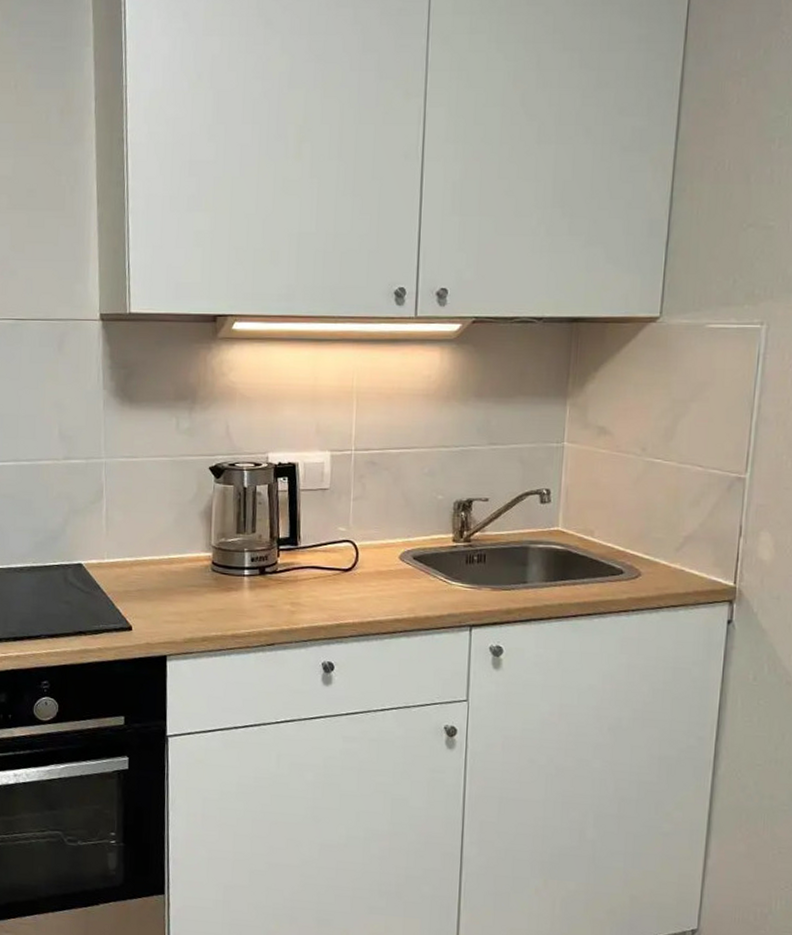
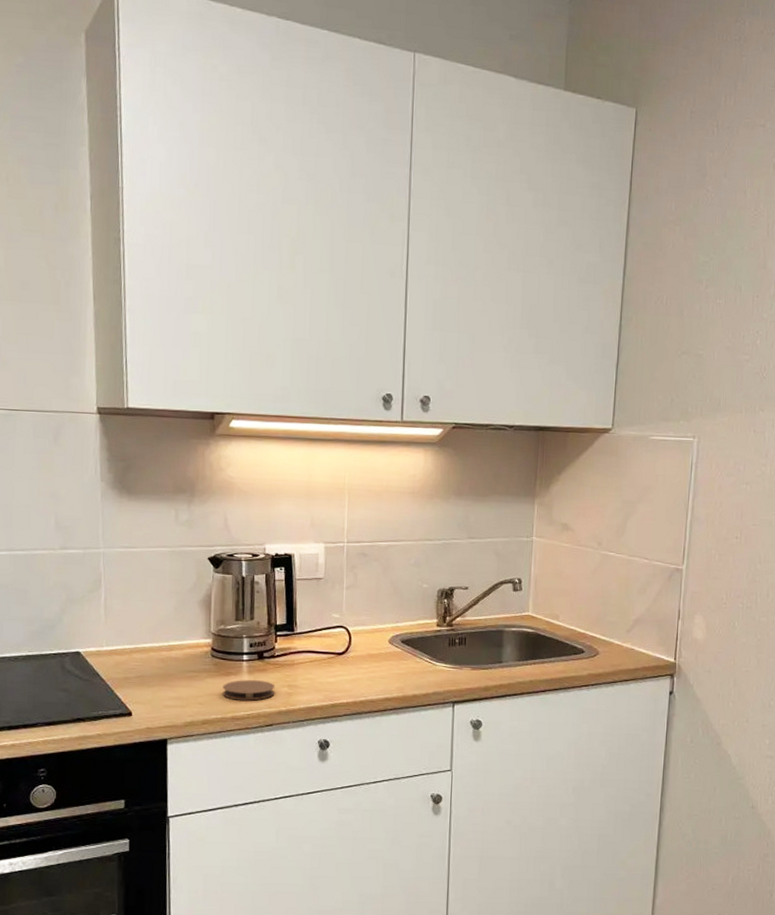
coaster: none [223,596,278,618] -> present [222,680,275,701]

